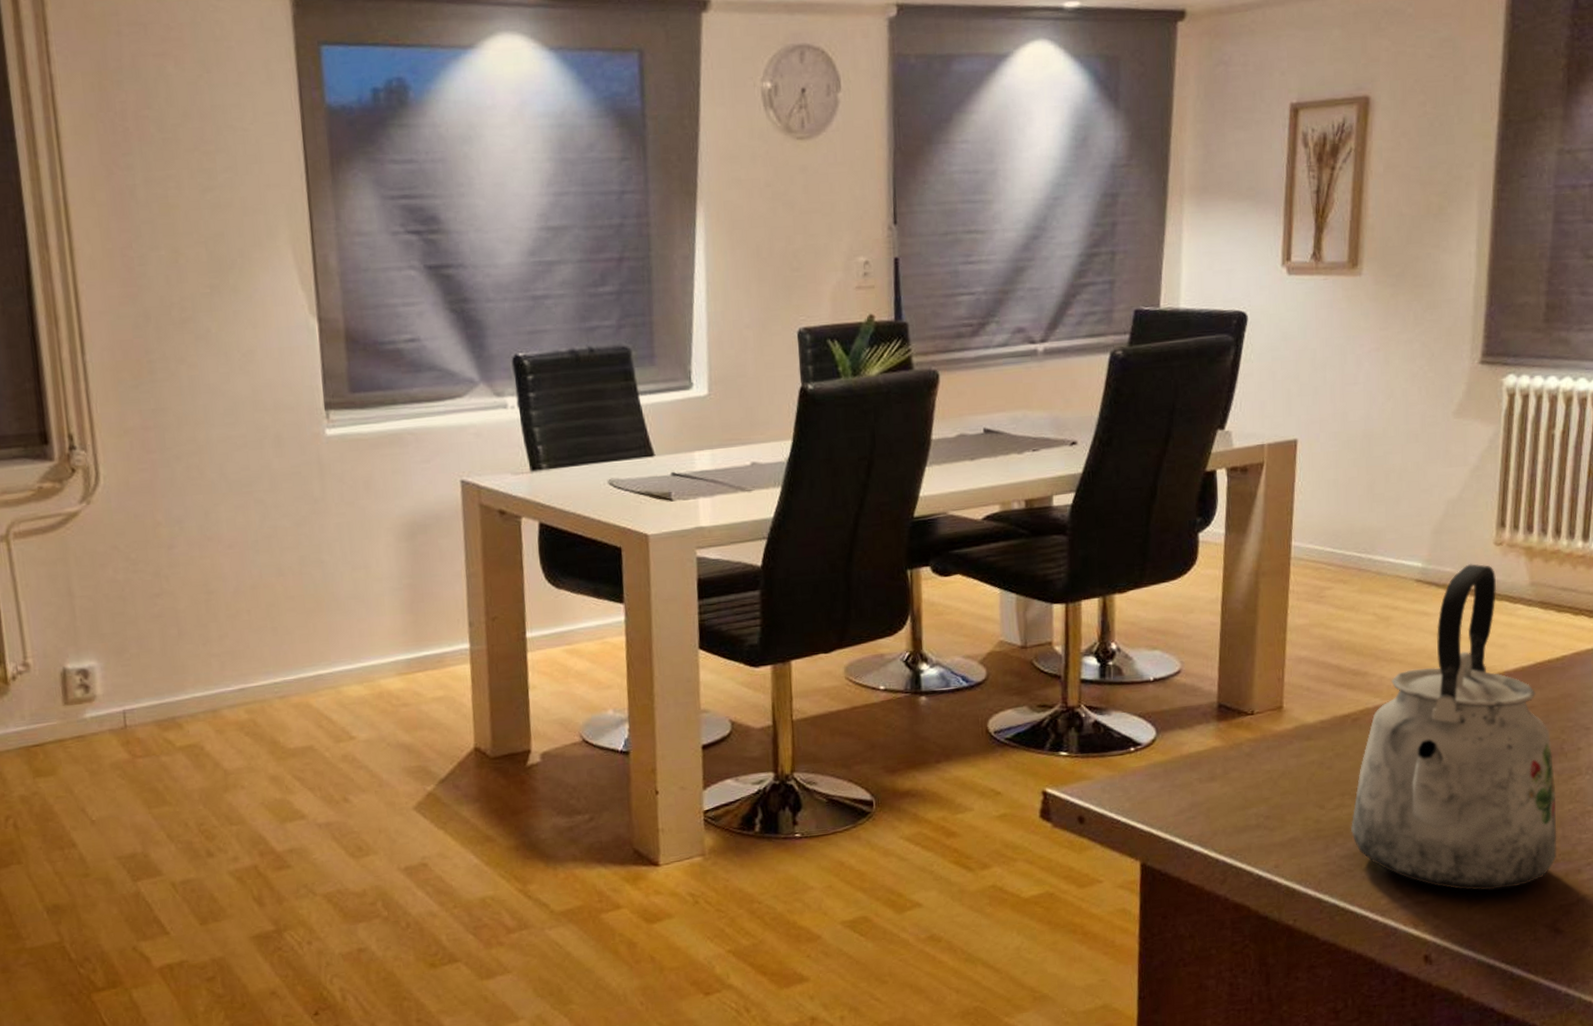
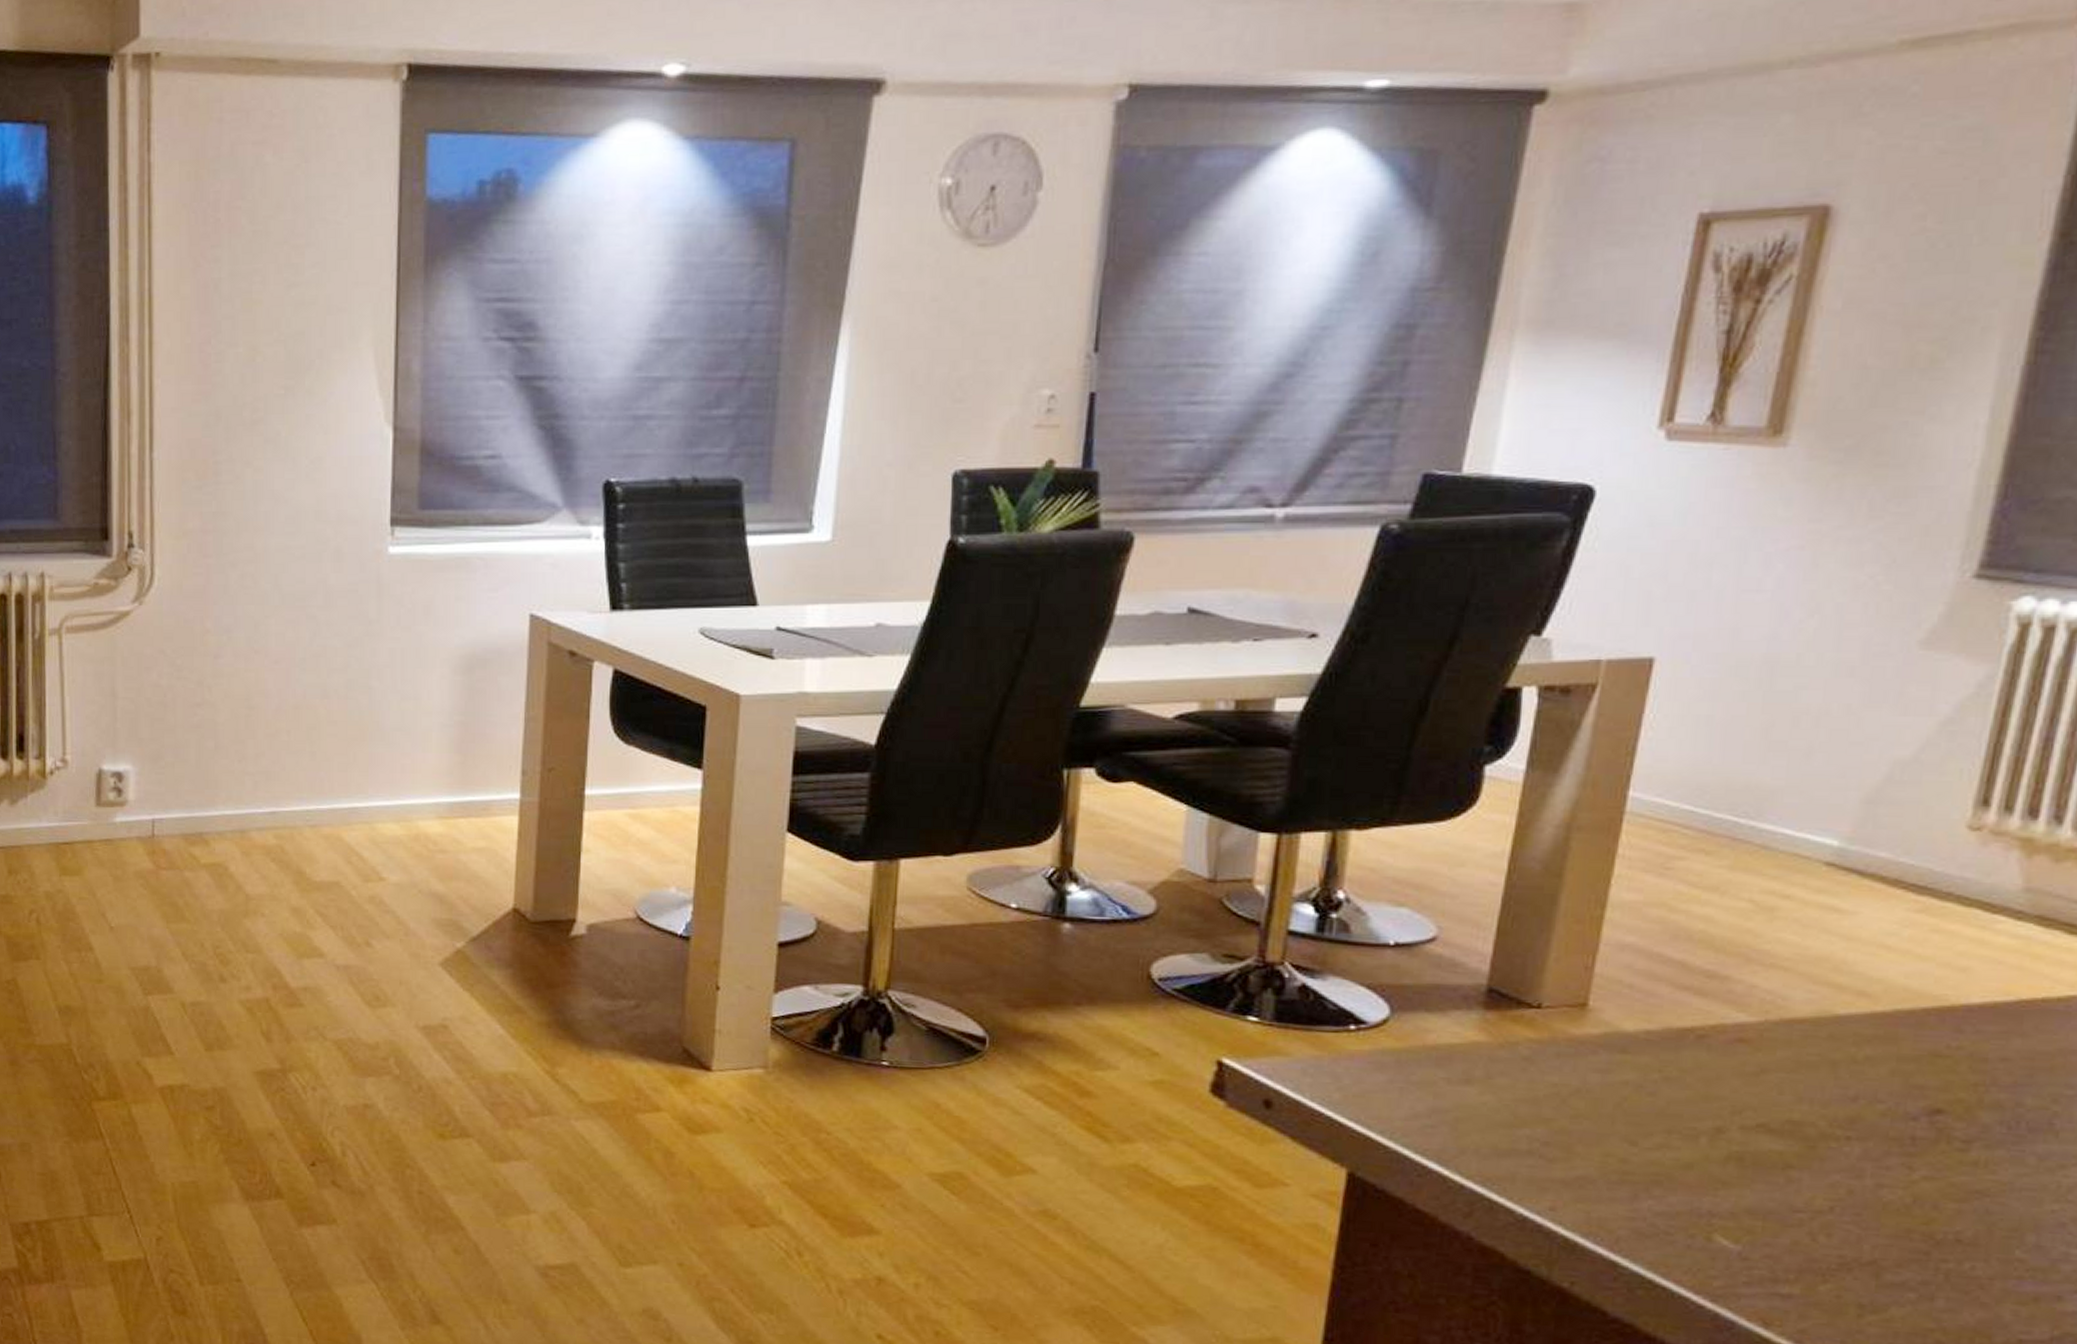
kettle: present [1350,563,1557,891] -> none [1675,849,2033,1302]

